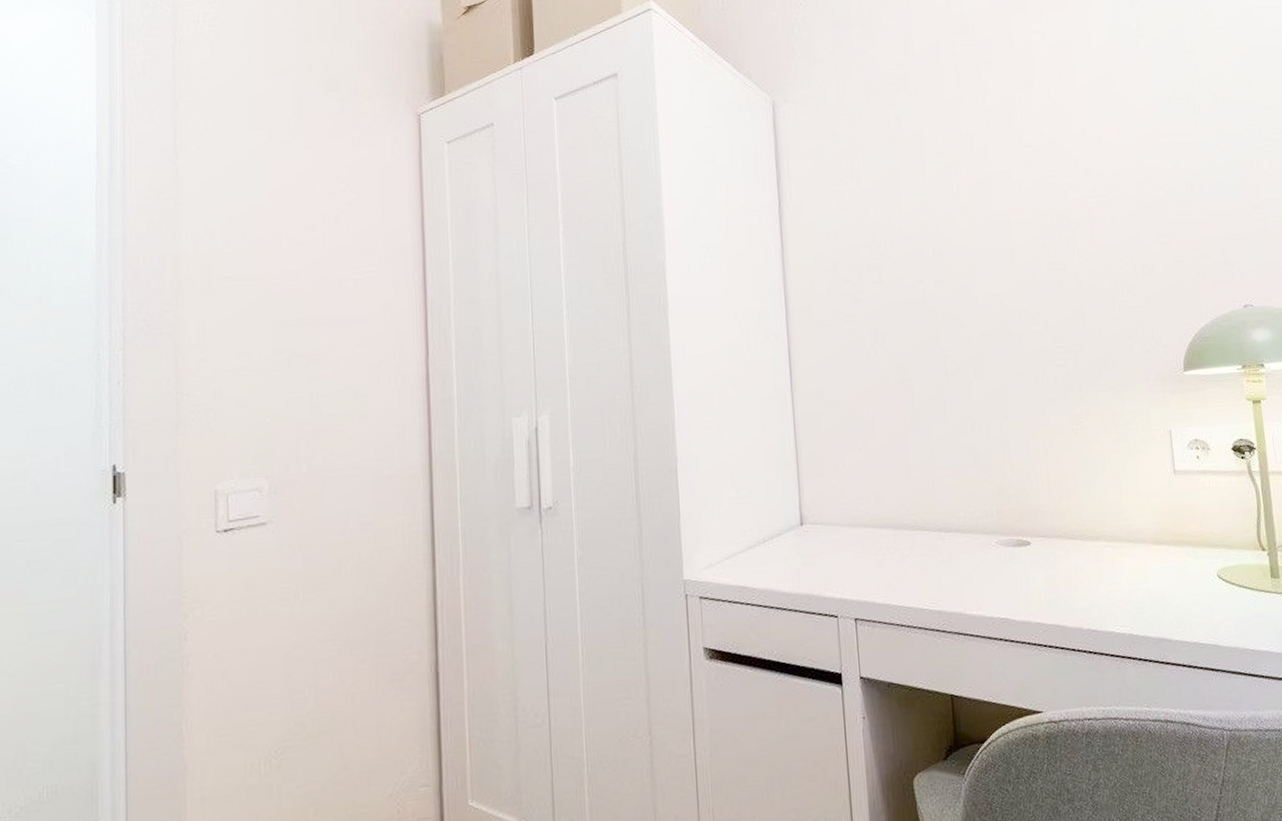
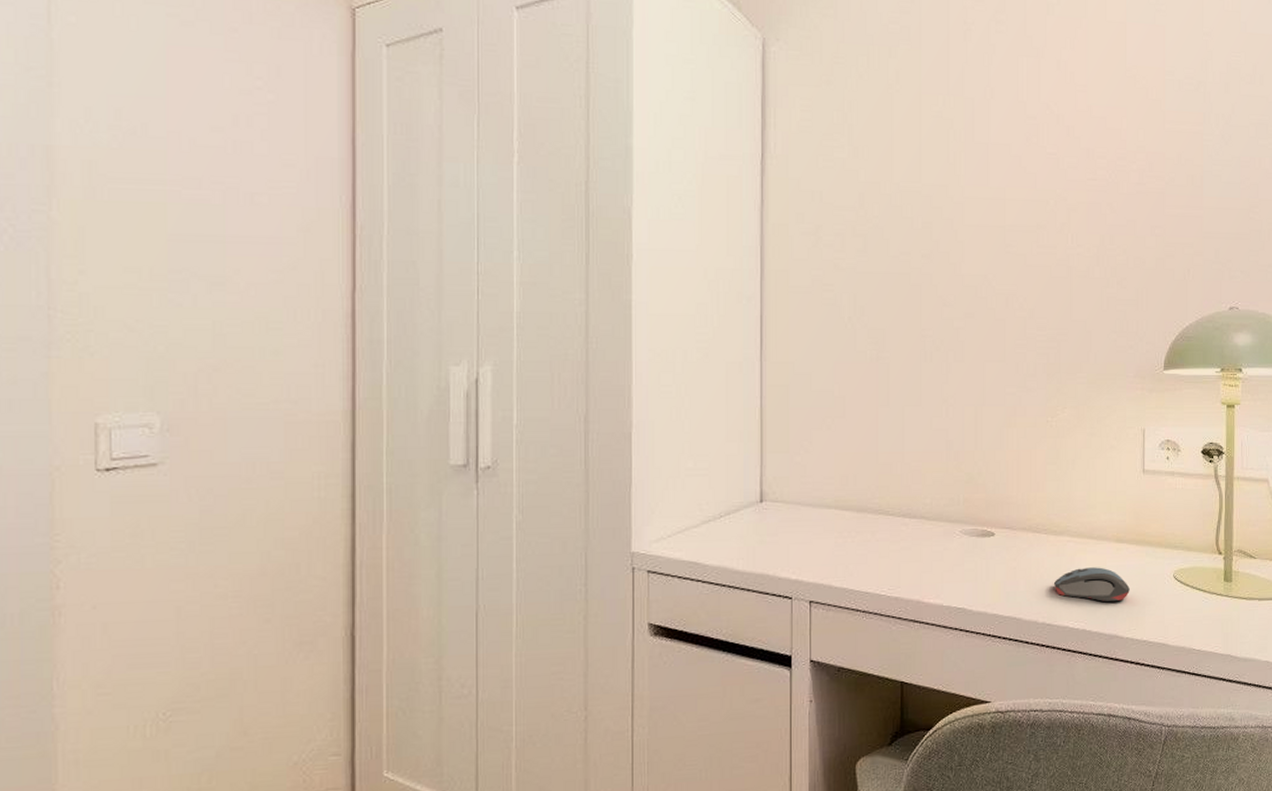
computer mouse: none [1094,570,1174,605] -> present [1053,567,1130,602]

